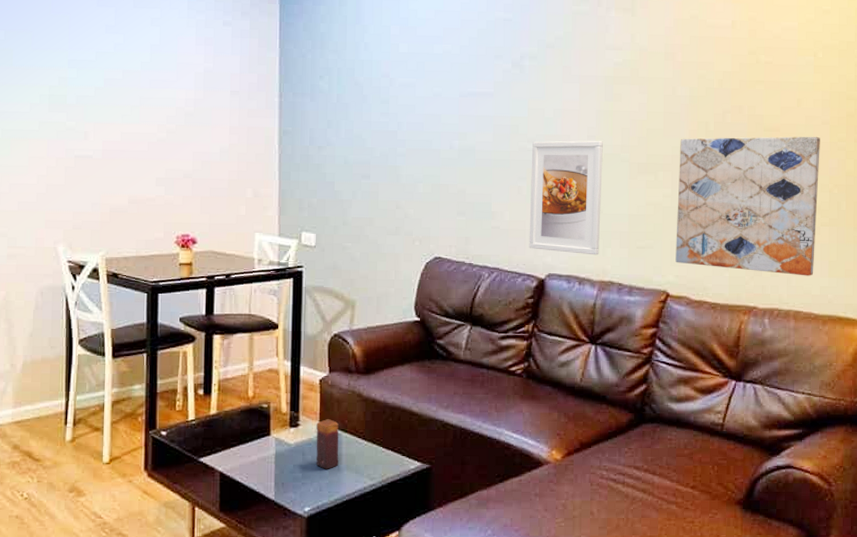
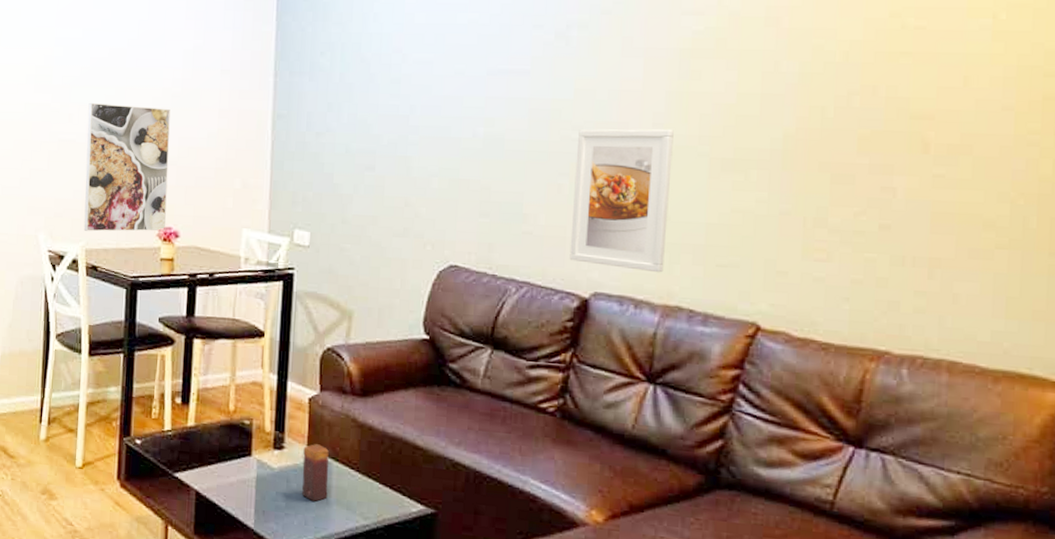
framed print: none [103,120,185,241] -> present [83,102,171,232]
wall art: present [675,136,820,276] -> none [771,126,999,316]

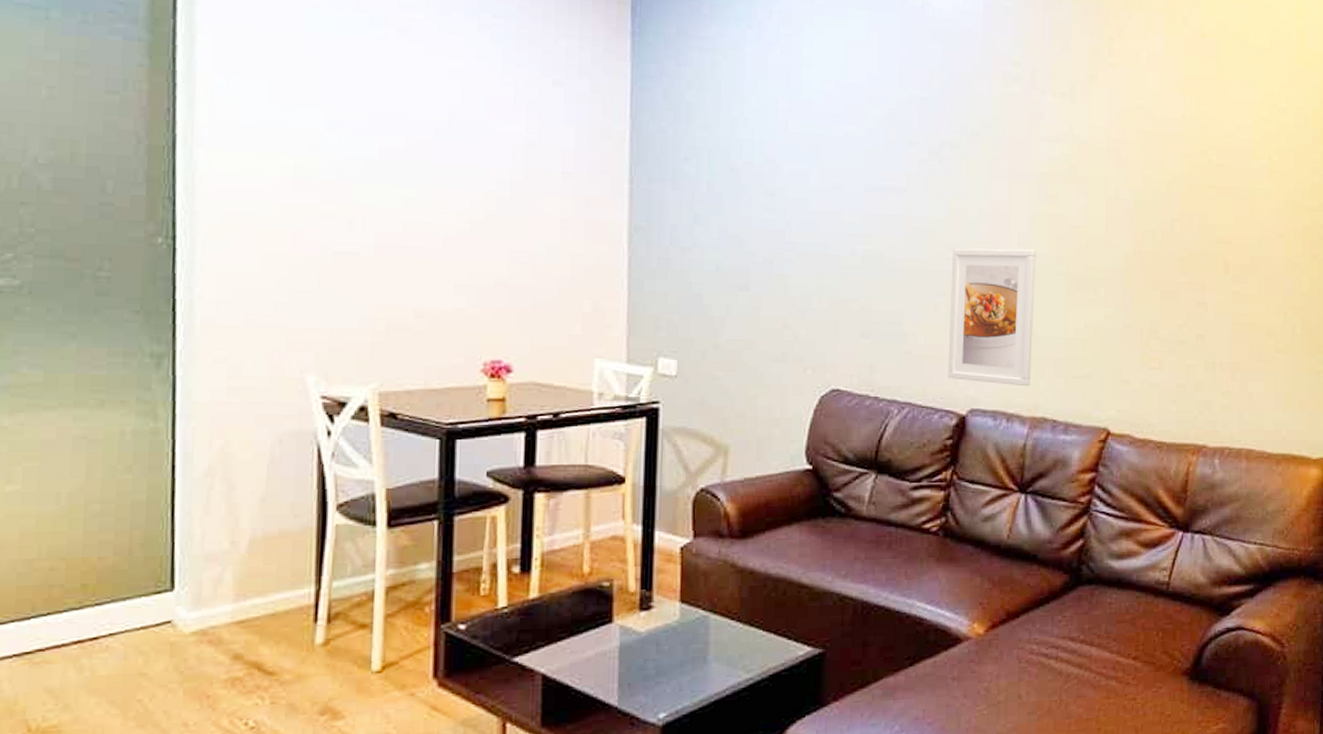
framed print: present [83,102,171,232] -> none [375,205,496,370]
candle: present [302,444,329,502] -> none [675,598,706,663]

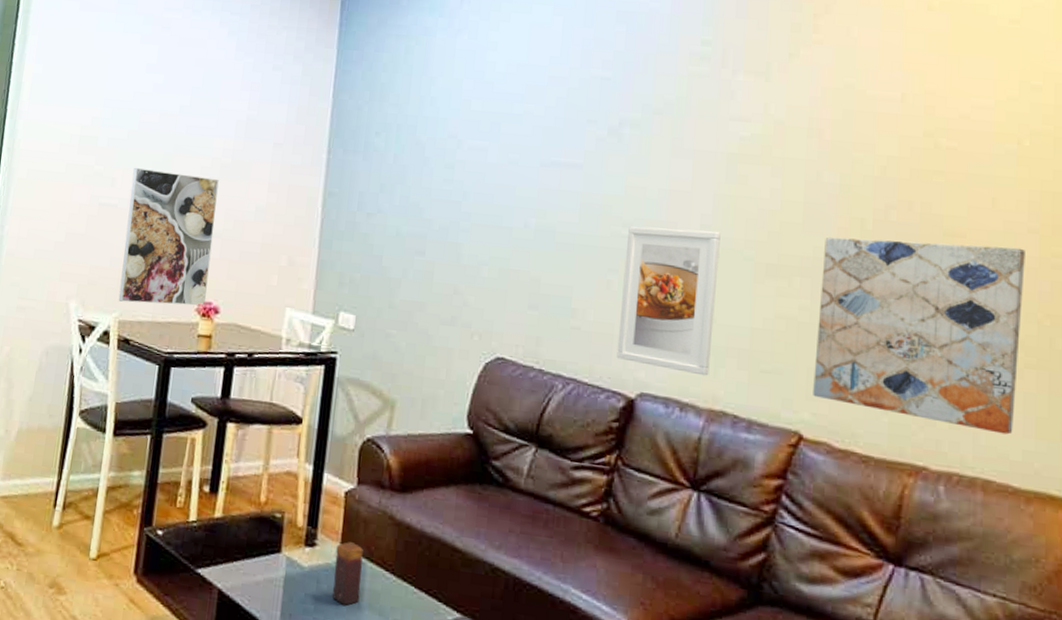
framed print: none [375,205,496,370] -> present [118,167,219,306]
candle: none [675,598,706,663] -> present [332,542,363,605]
wall art: none [1117,249,1275,410] -> present [813,236,1025,435]

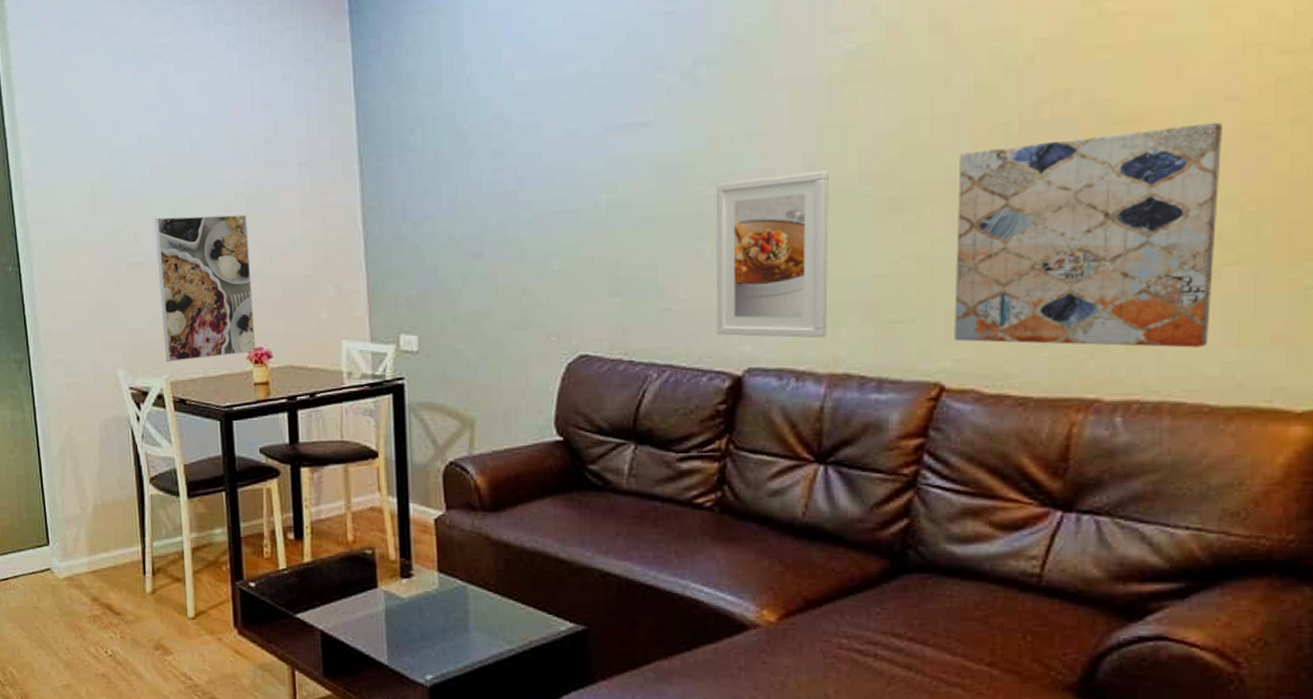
candle: present [332,542,363,605] -> none [434,568,466,630]

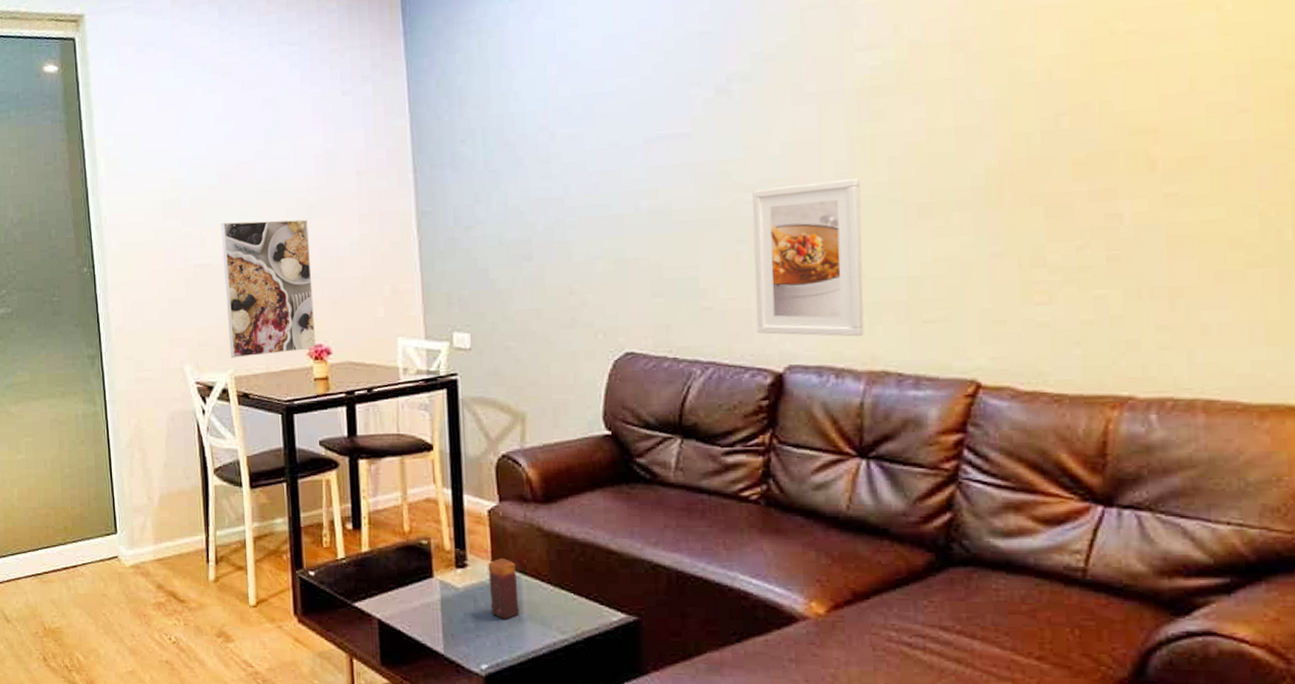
candle: none [434,568,466,630] -> present [488,558,520,619]
wall art: present [954,122,1222,348] -> none [984,132,1238,347]

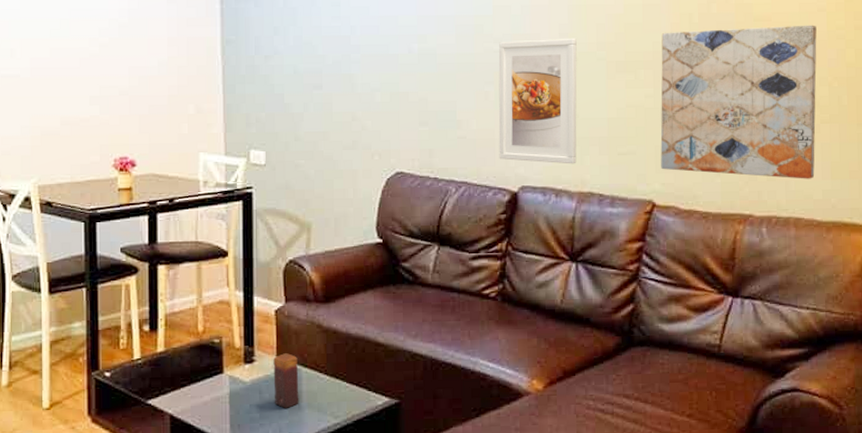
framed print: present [221,219,317,358] -> none [31,36,122,167]
wall art: none [984,132,1238,347] -> present [660,25,817,179]

